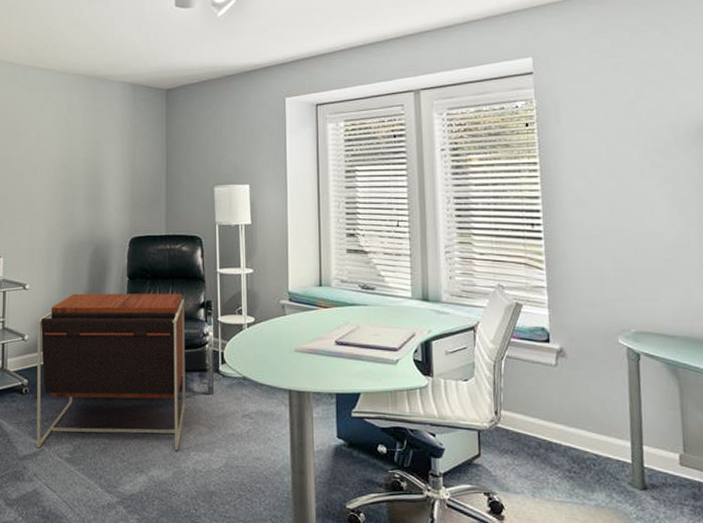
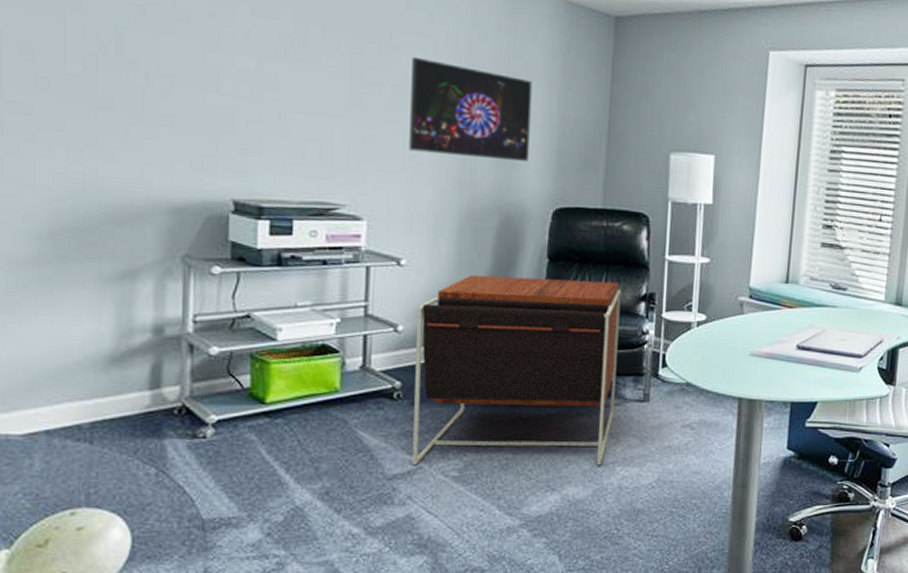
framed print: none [29,137,110,204] -> present [409,56,532,161]

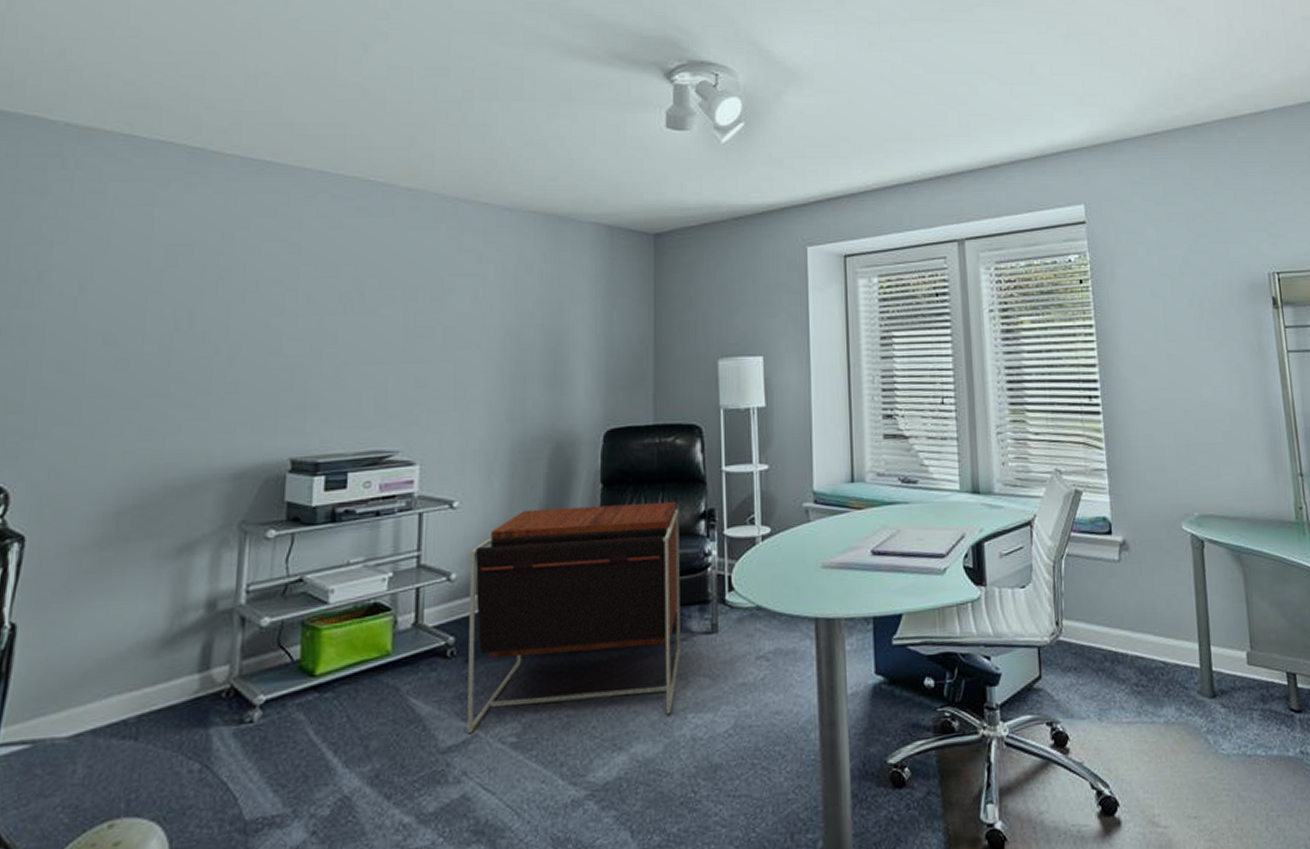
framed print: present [409,56,532,161] -> none [460,296,578,389]

